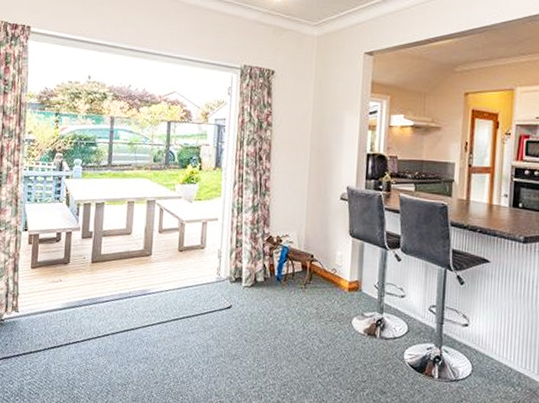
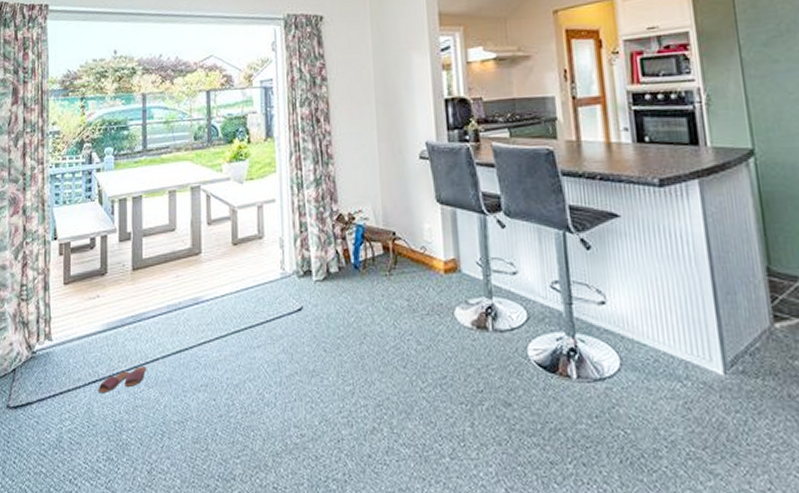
slippers: none [56,339,98,358] -> present [98,367,146,394]

